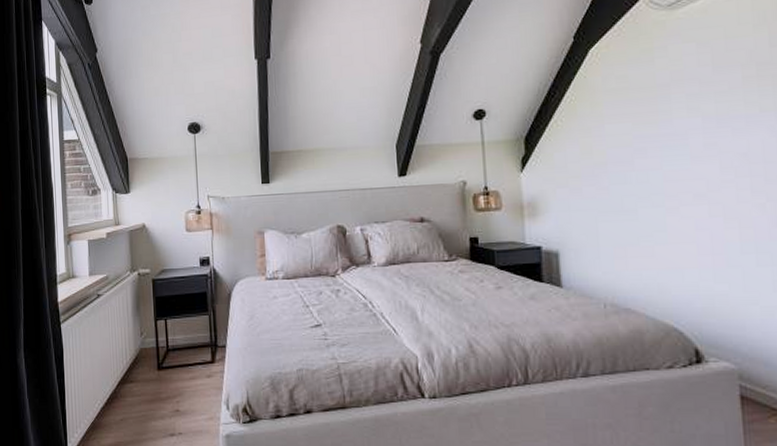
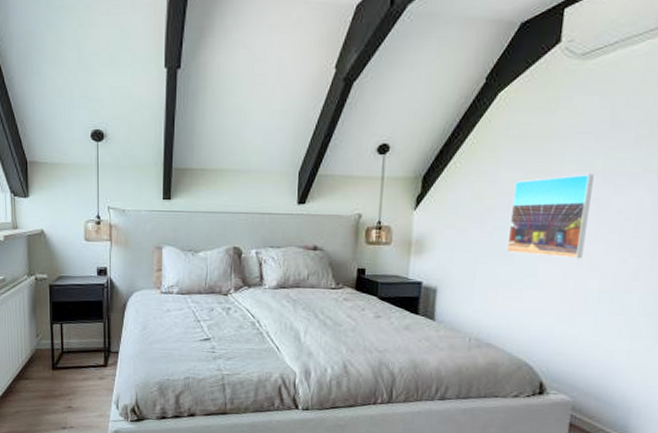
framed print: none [622,119,713,209] -> present [506,173,594,259]

